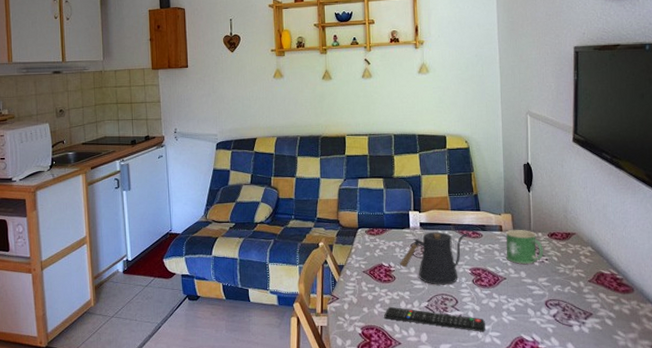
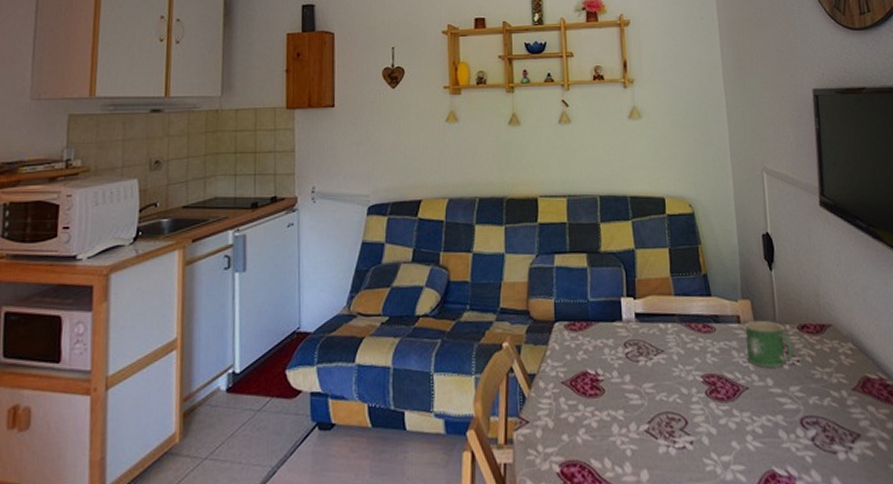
remote control: present [384,306,485,332] -> none [590,431,725,465]
kettle: present [400,231,469,285] -> none [610,325,699,400]

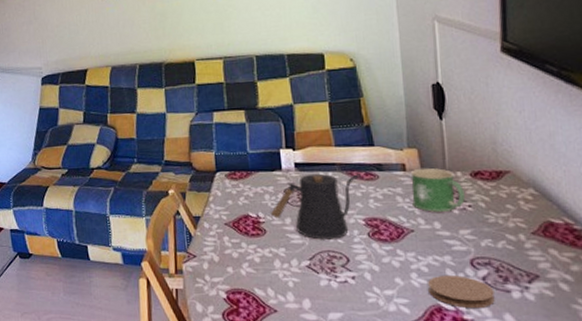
kettle: none [610,325,699,400] -> present [271,173,361,240]
coaster: none [762,436,824,474] -> present [428,274,495,309]

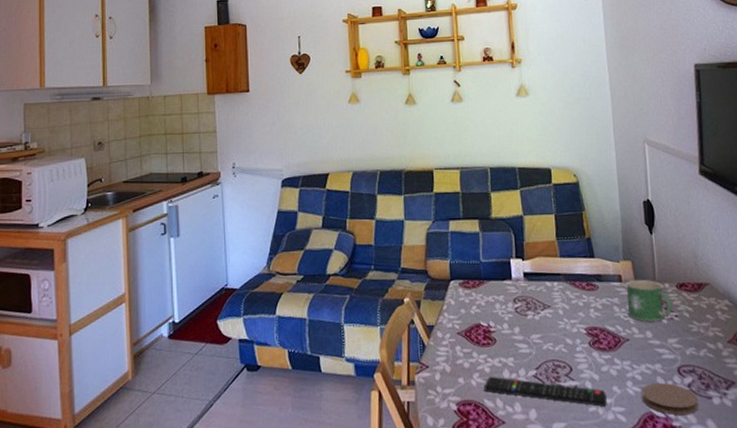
remote control: none [254,266,388,298] -> present [484,376,607,407]
kettle: present [271,173,361,240] -> none [501,283,583,349]

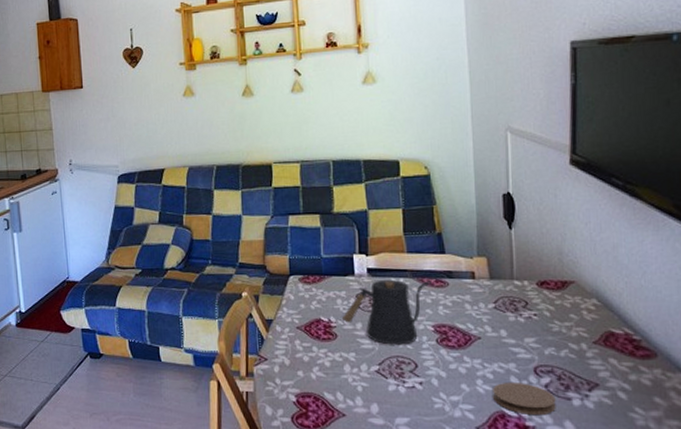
remote control: present [484,376,607,407] -> none [324,370,454,404]
kettle: none [501,283,583,349] -> present [342,279,431,345]
mug: present [625,279,672,322] -> none [479,276,531,320]

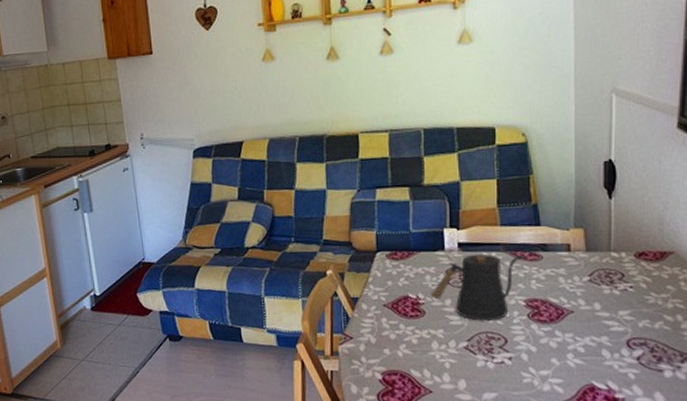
coaster: present [493,381,556,416] -> none [583,355,647,388]

